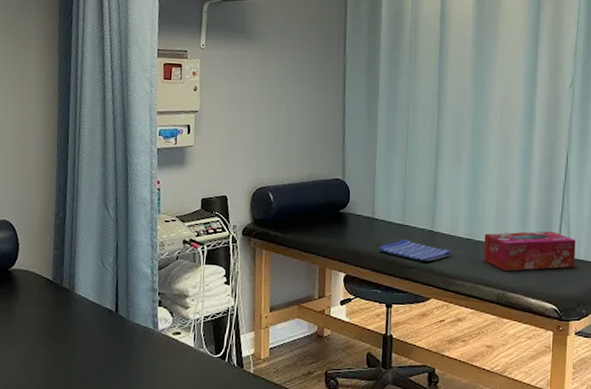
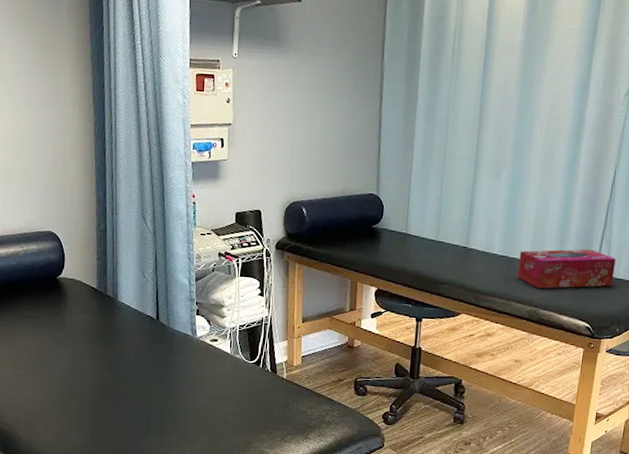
dish towel: present [378,238,452,261] -> none [410,254,486,278]

